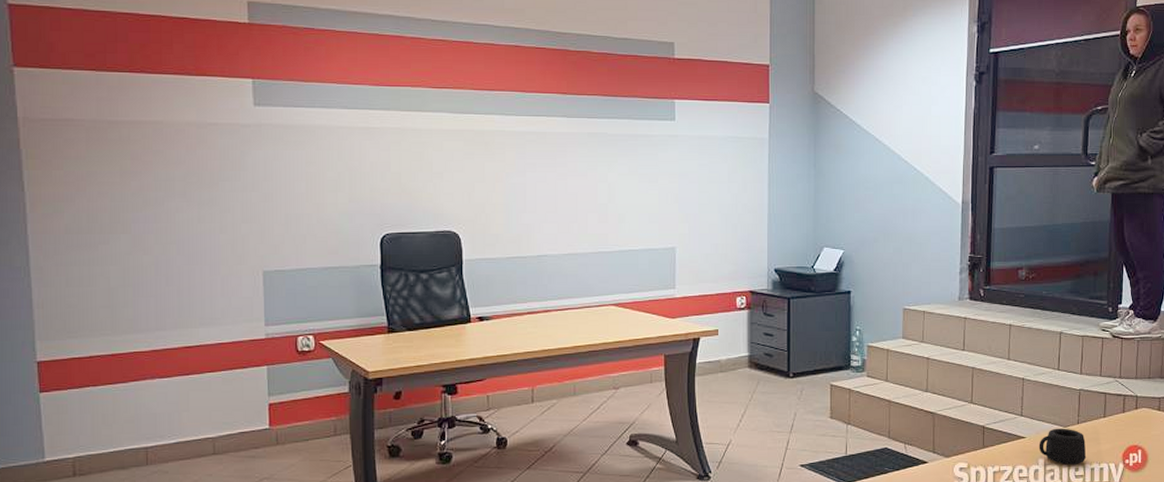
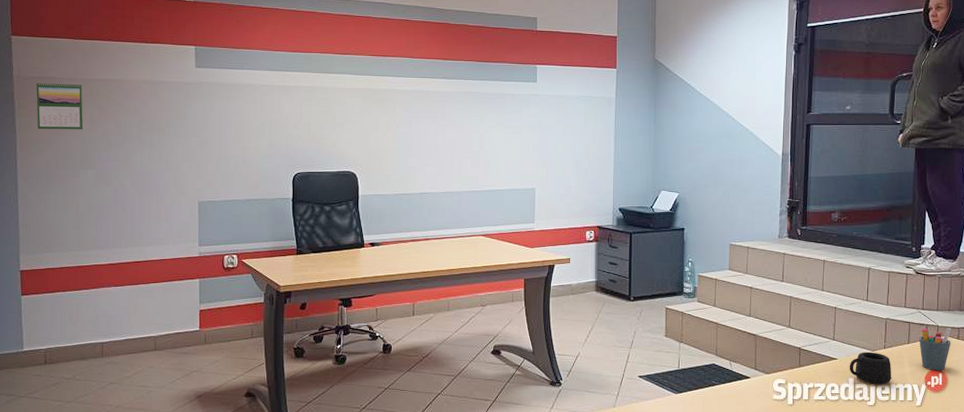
calendar: none [49,124,111,185] -> present [36,81,83,130]
pen holder: none [1115,399,1152,447] -> present [918,328,951,370]

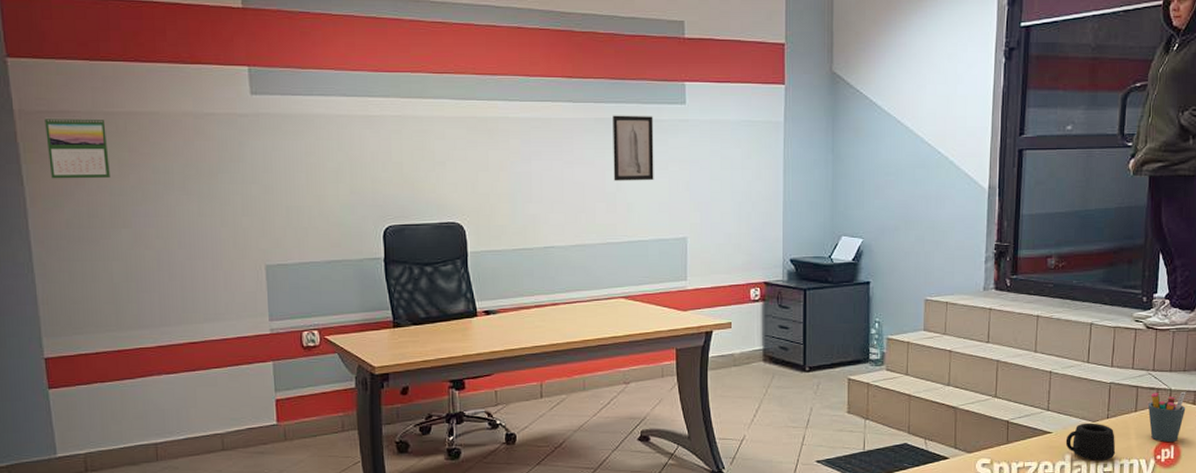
wall art: none [477,89,511,142] -> present [613,115,654,181]

